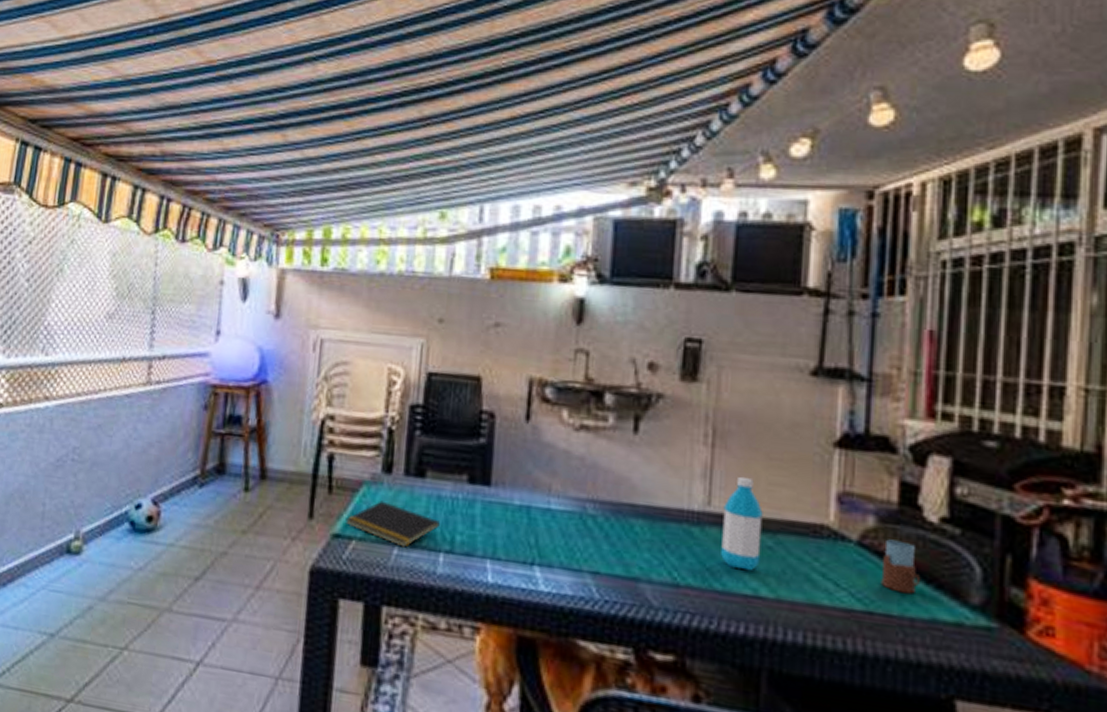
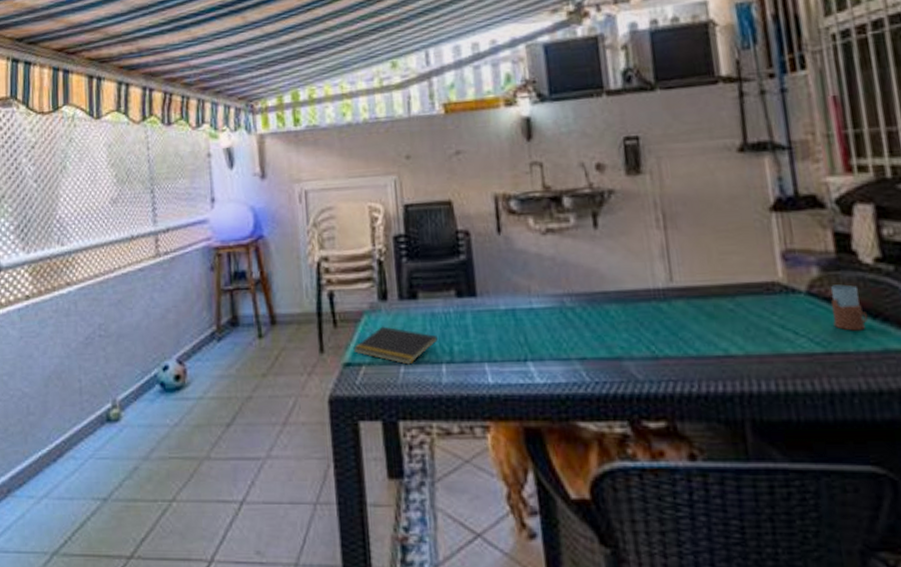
water bottle: present [721,476,763,572] -> none [684,251,726,334]

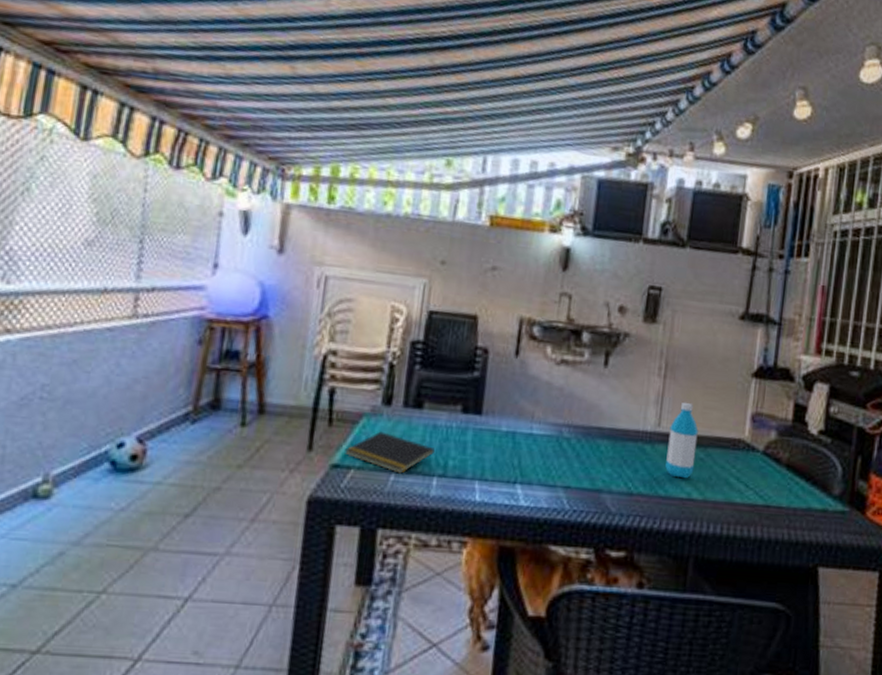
water bottle: none [684,251,726,334] -> present [665,402,698,479]
drinking glass: present [831,284,869,331] -> none [776,448,803,490]

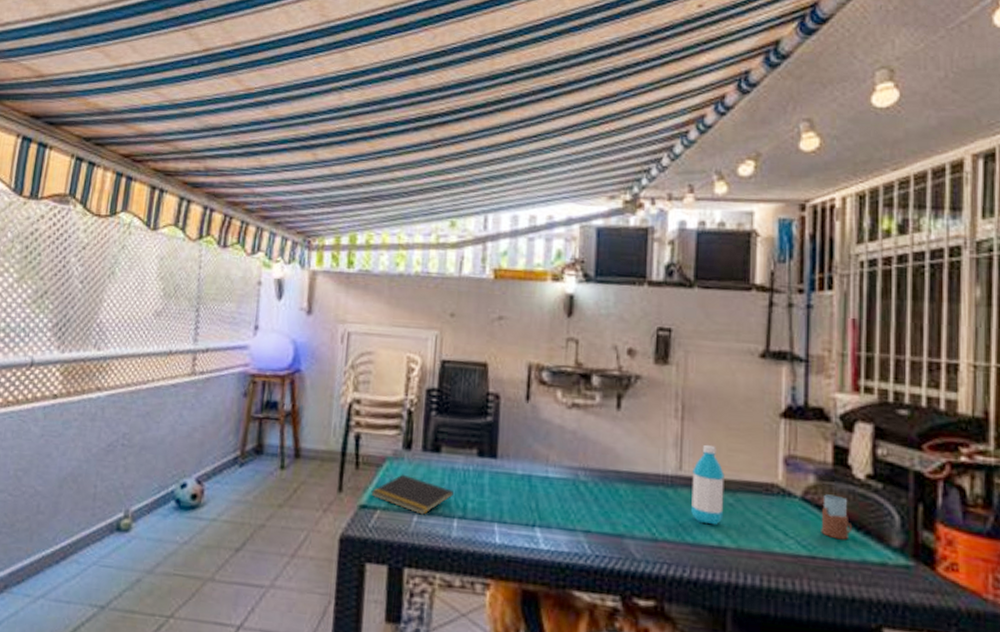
drinking glass: none [776,448,803,490] -> present [821,494,853,540]

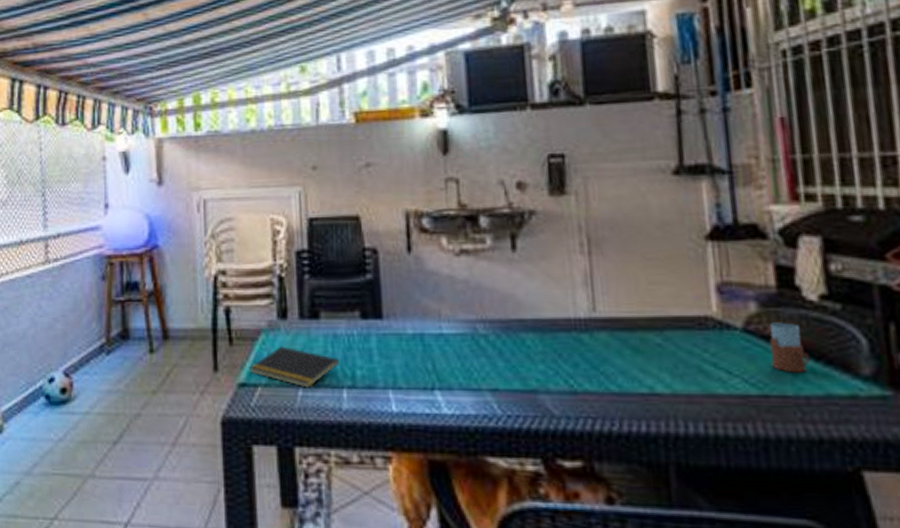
water bottle: present [691,444,724,526] -> none [608,279,652,370]

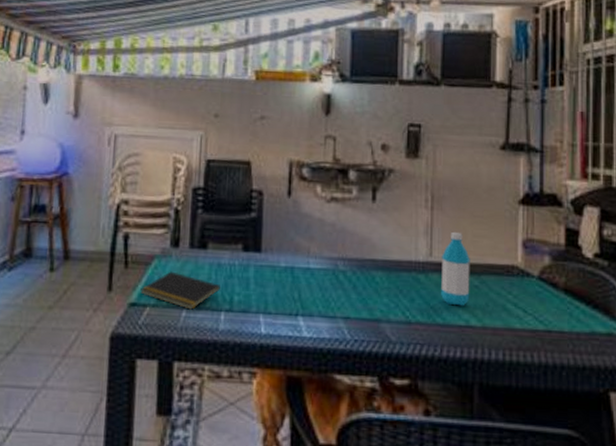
water bottle: none [608,279,652,370] -> present [441,231,470,306]
drinking glass: present [770,322,811,373] -> none [555,273,583,314]

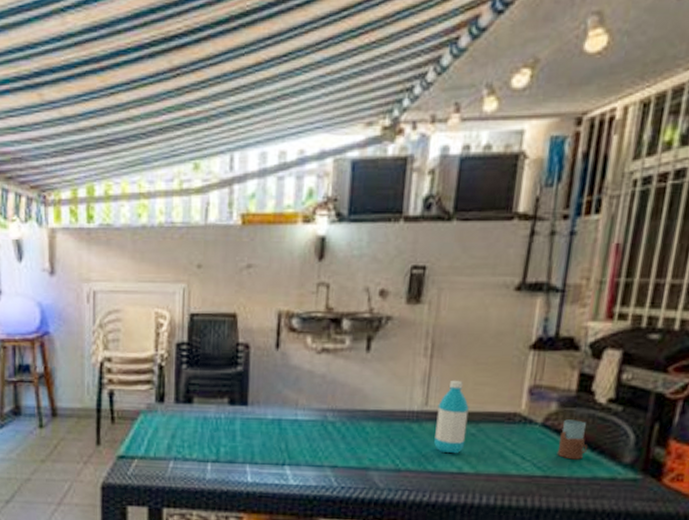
notepad: present [140,271,221,310] -> none [128,425,208,461]
drinking glass: none [555,273,583,314] -> present [557,419,588,460]

